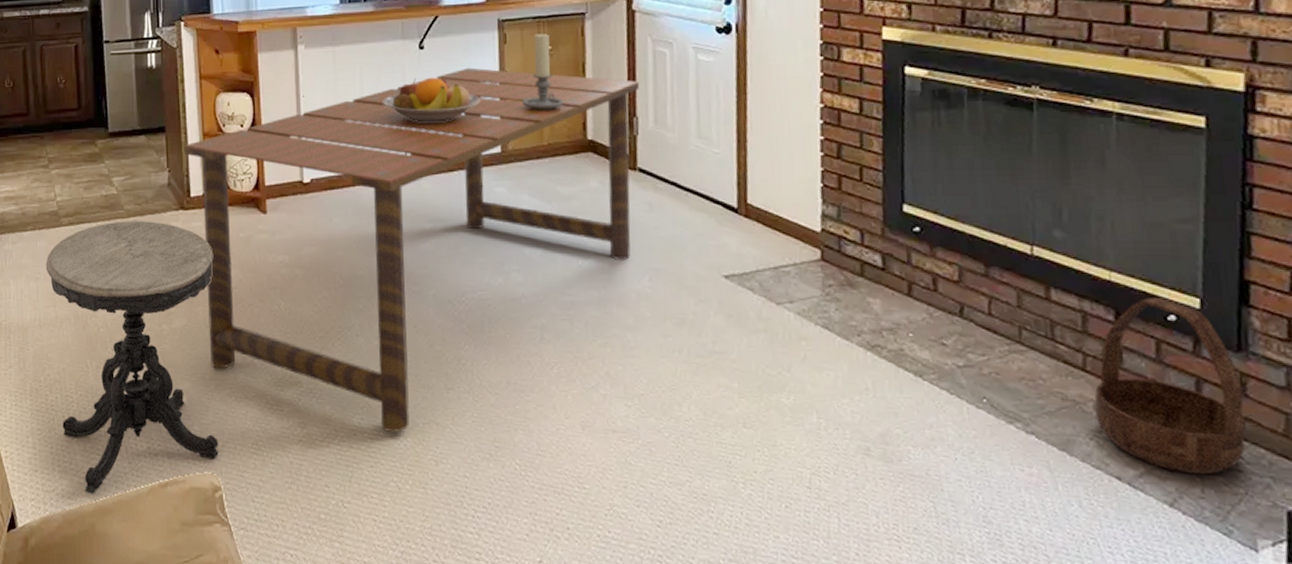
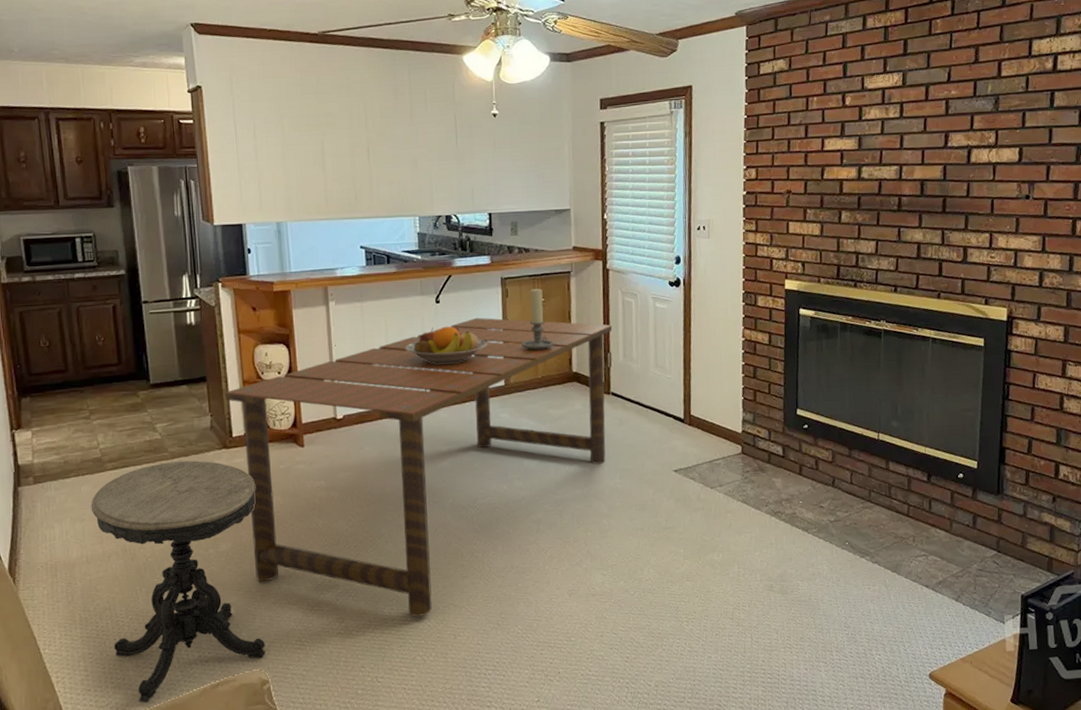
basket: present [1094,298,1246,475] -> none [914,463,1000,578]

